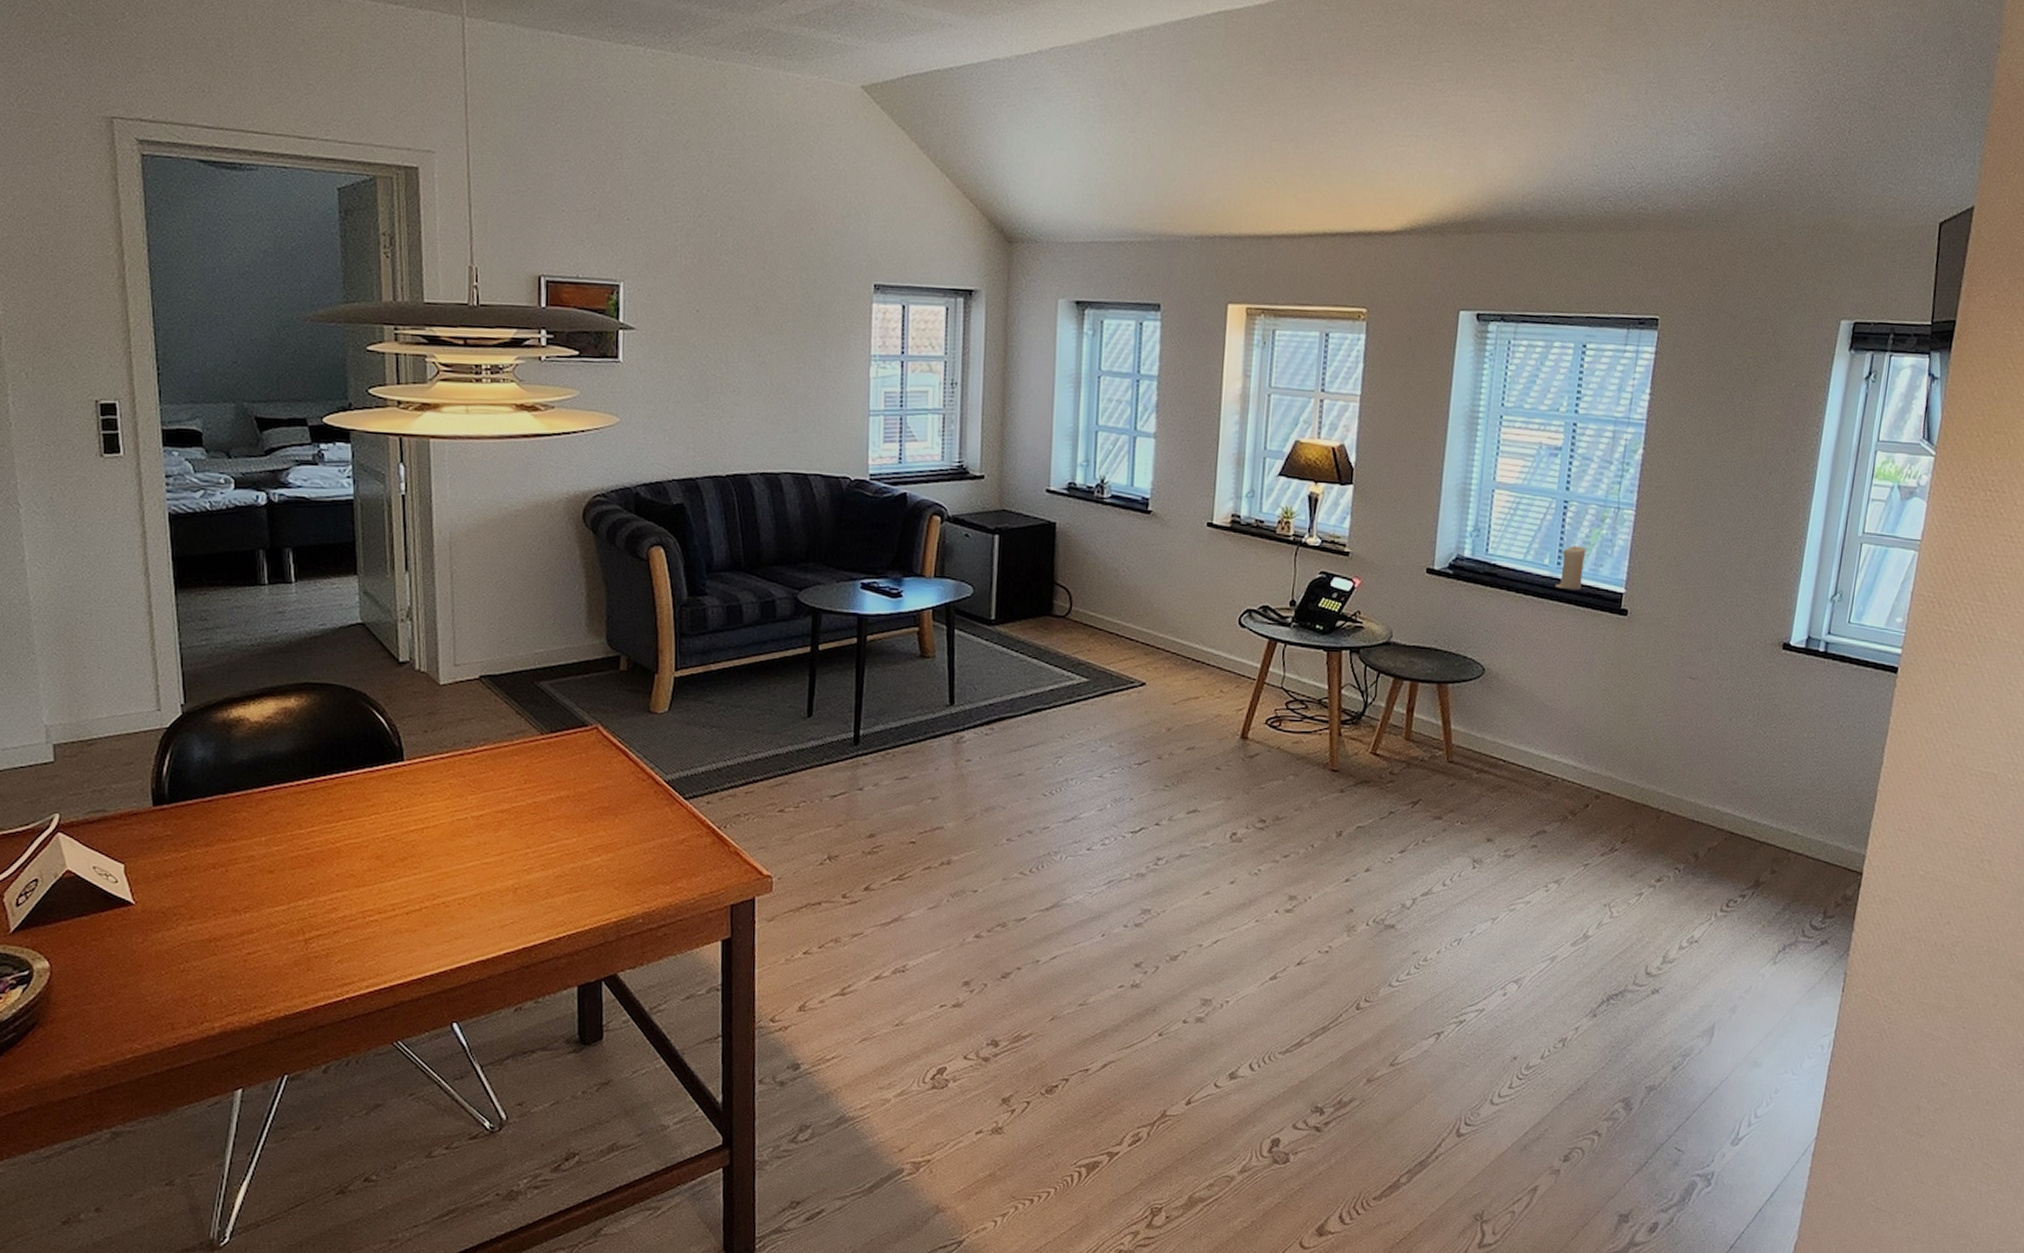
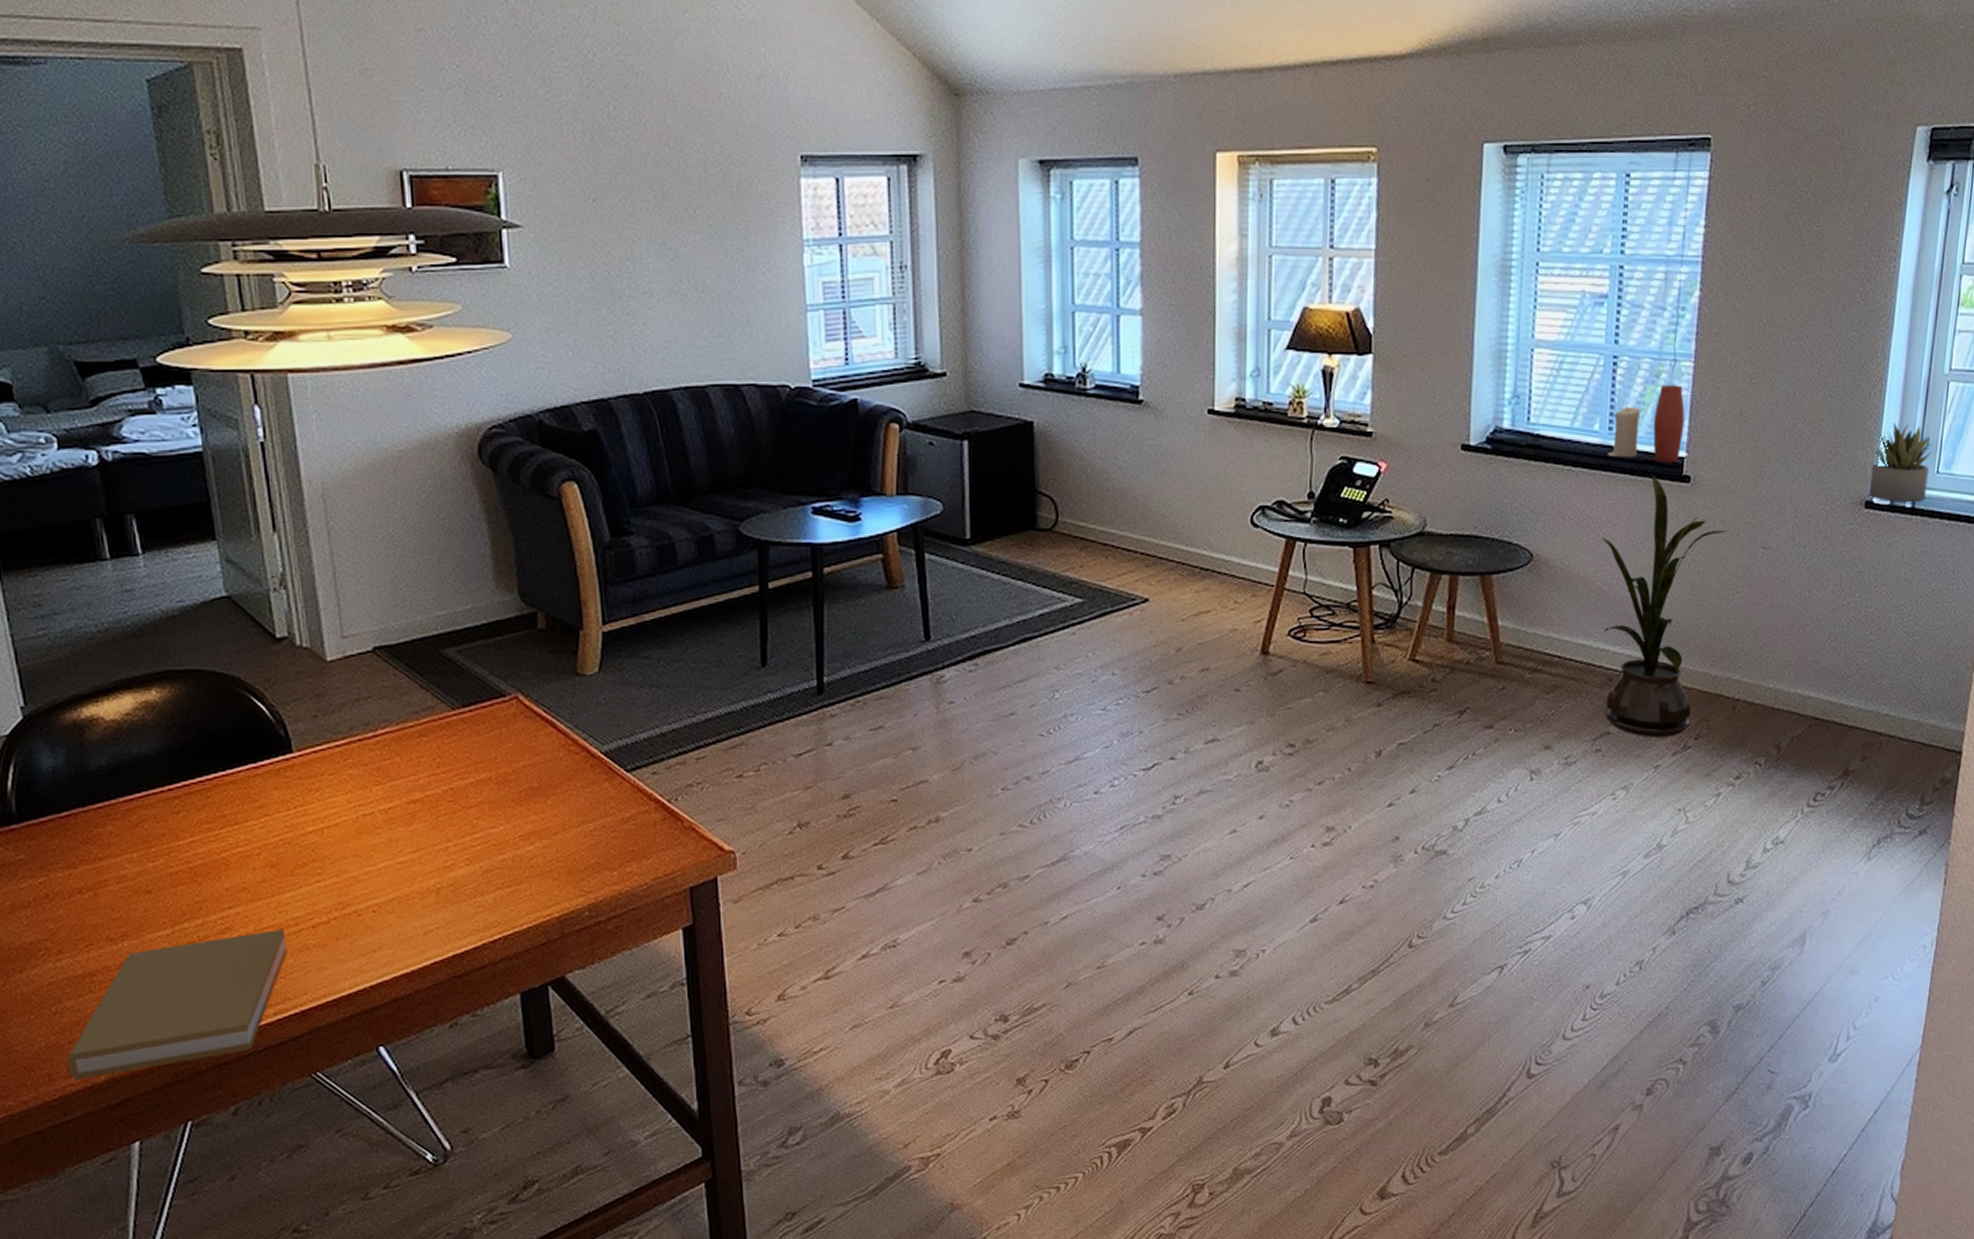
book: none [188,913,383,1031] -> present [66,930,288,1080]
house plant: none [1541,607,1657,839] -> present [1602,475,1725,737]
vase: none [1596,529,1626,598] -> present [1653,385,1685,464]
succulent plant: none [1787,577,1844,648] -> present [1869,423,1931,503]

